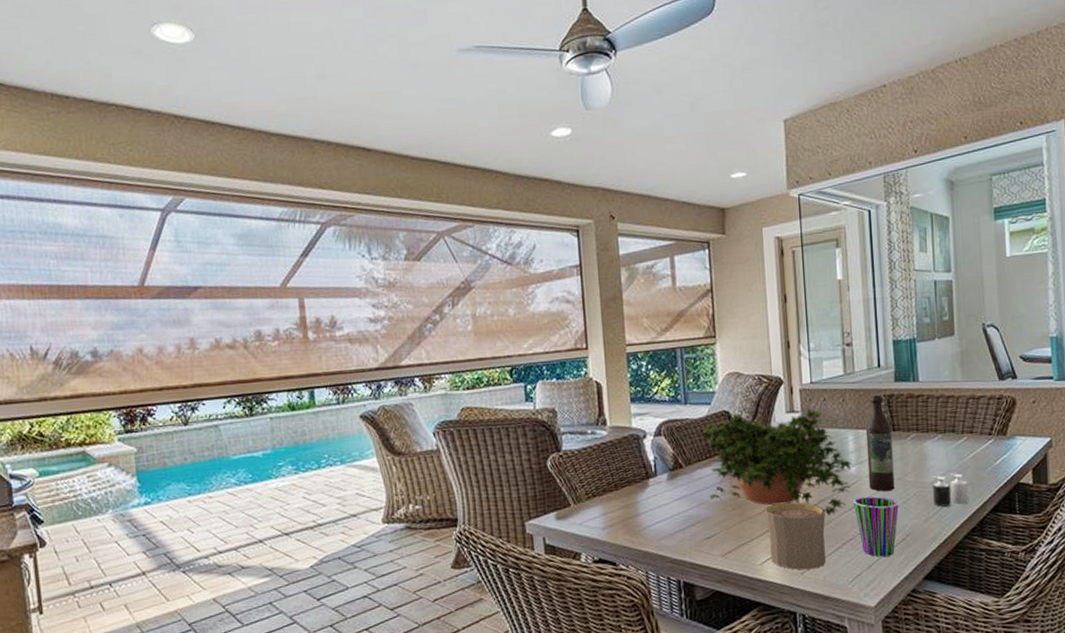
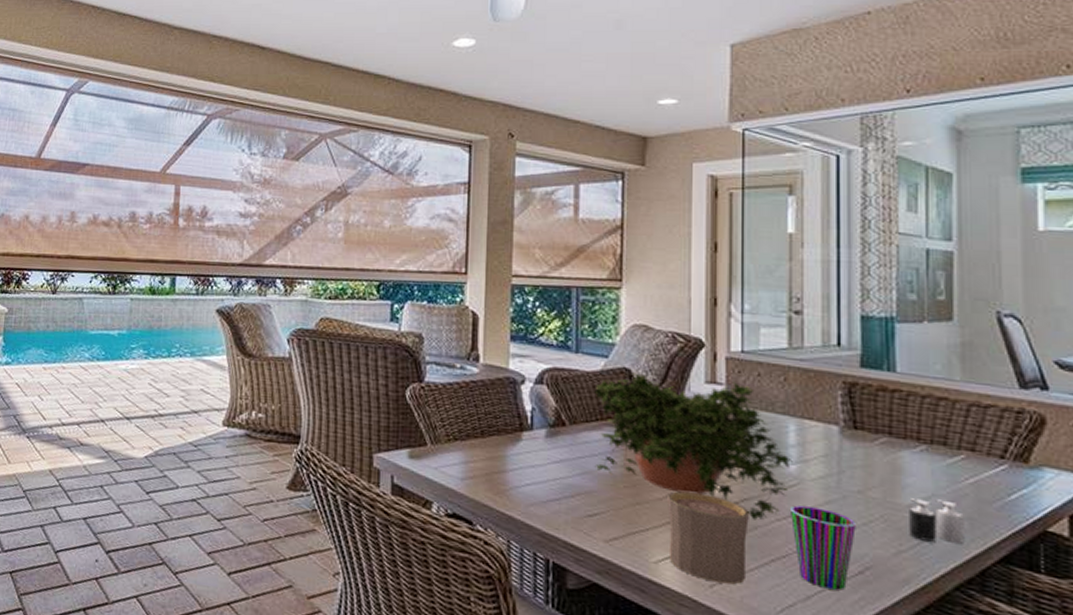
wine bottle: present [865,394,895,491] -> none [814,378,852,505]

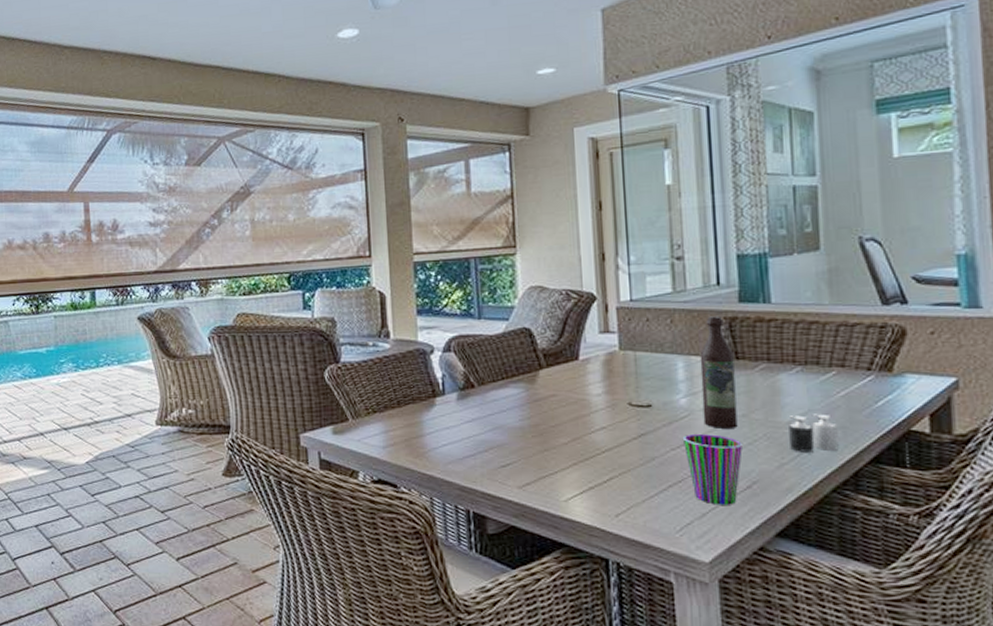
potted plant: present [593,373,793,520] -> none [497,329,683,452]
cup: present [667,491,749,585] -> none [572,433,647,512]
wine bottle: none [814,378,852,505] -> present [699,316,738,428]

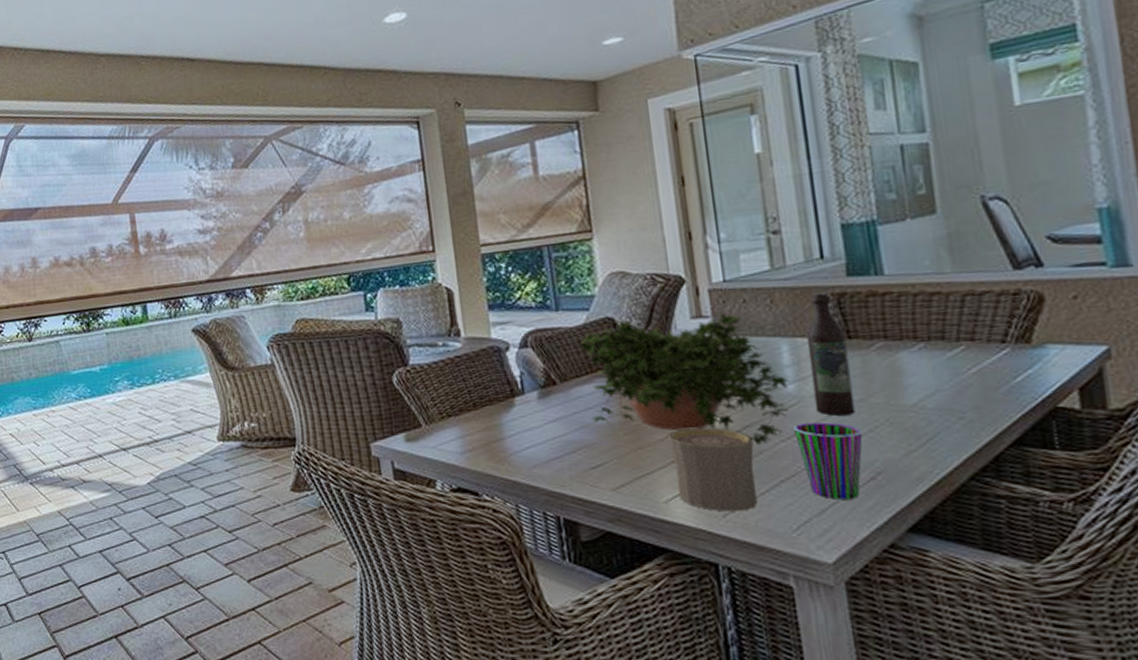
potted plant: none [497,329,683,452] -> present [579,312,790,445]
cup: none [572,433,647,512] -> present [668,427,758,512]
candle: present [789,414,839,452] -> none [914,393,975,437]

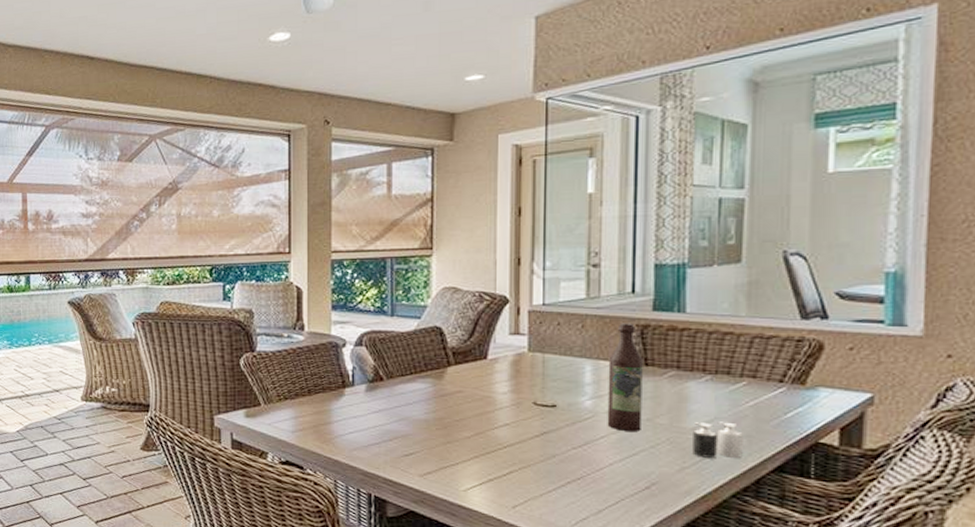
potted plant: present [579,312,790,445] -> none [407,330,588,450]
cup: present [668,427,758,512] -> none [475,429,548,505]
cup: present [794,422,863,500] -> none [586,435,644,504]
candle: none [914,393,975,437] -> present [692,421,743,458]

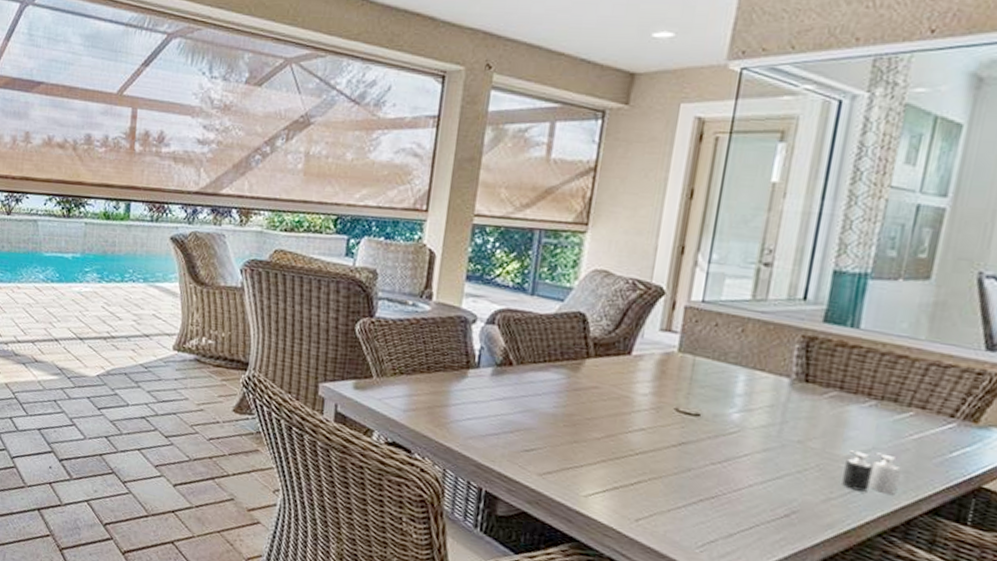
wine bottle: present [607,323,643,431] -> none [753,331,804,454]

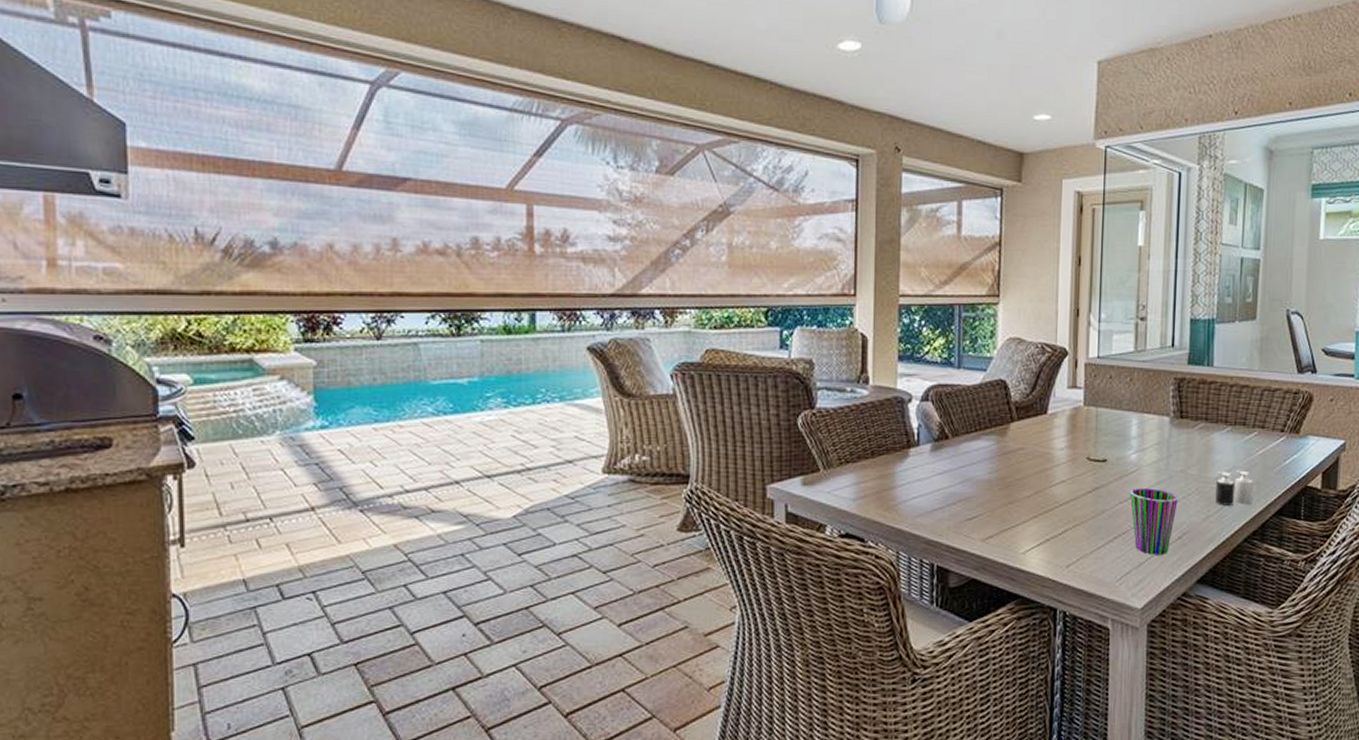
cup: none [725,451,790,531] -> present [1130,488,1178,555]

